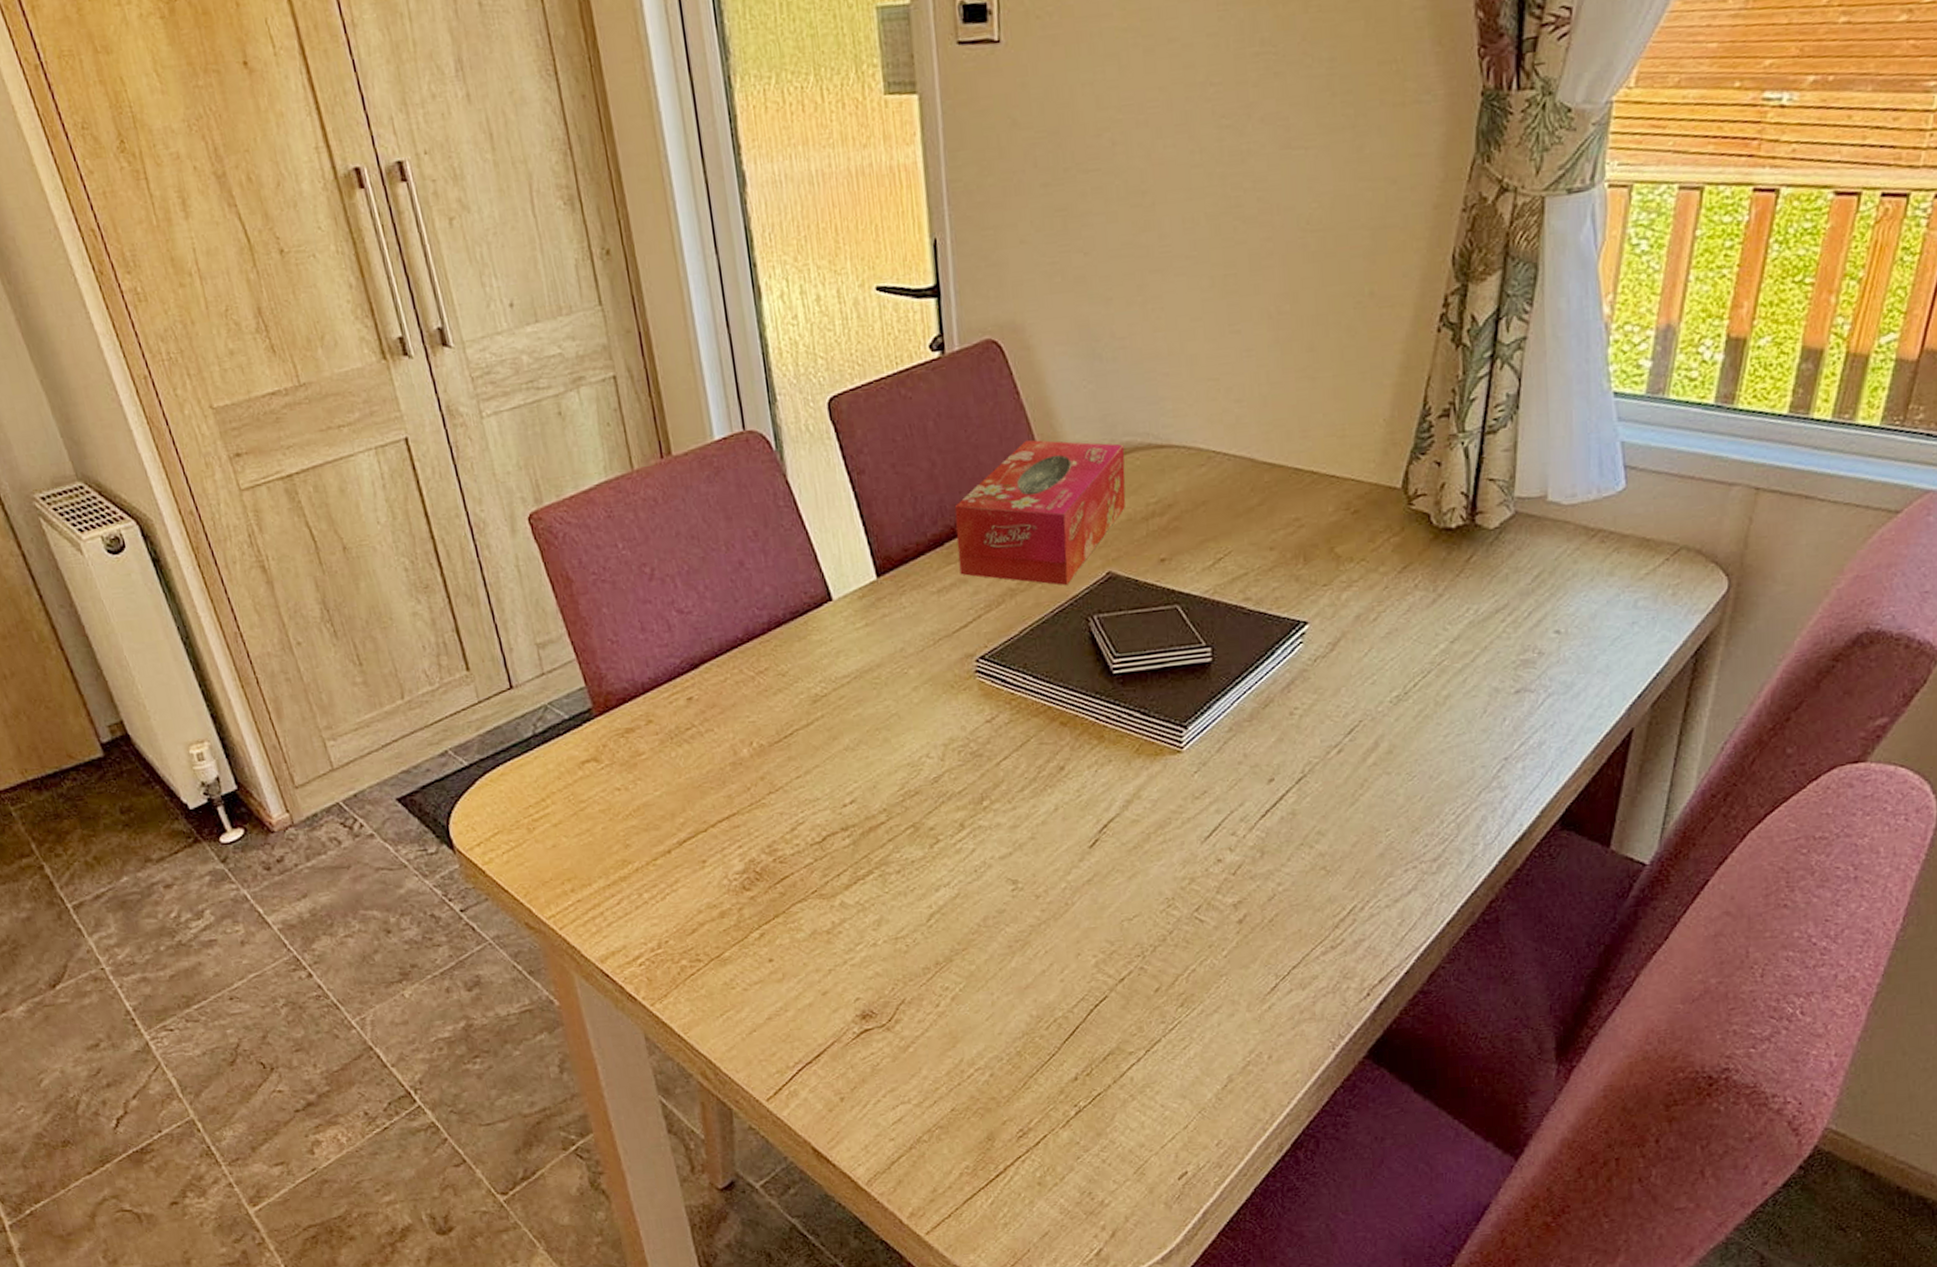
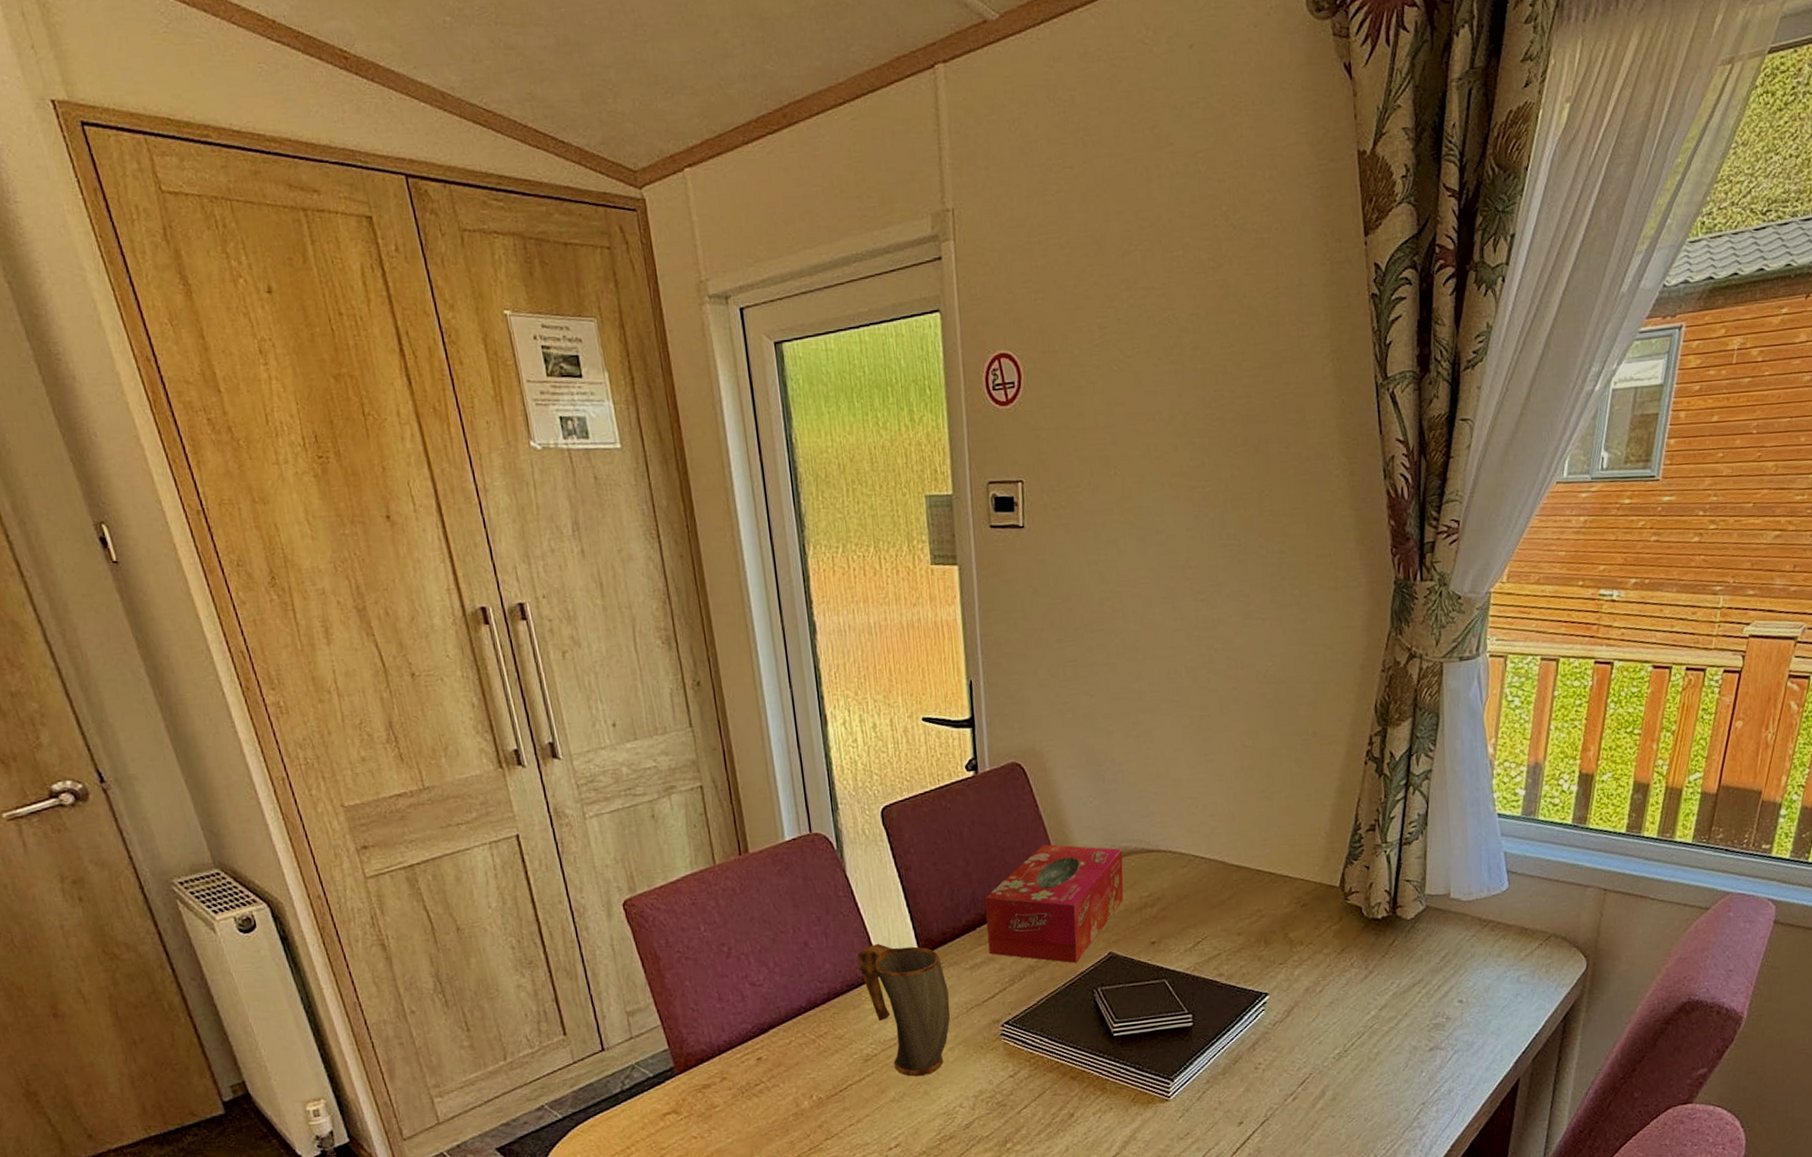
mug: none [802,562,914,721] -> present [857,943,951,1077]

